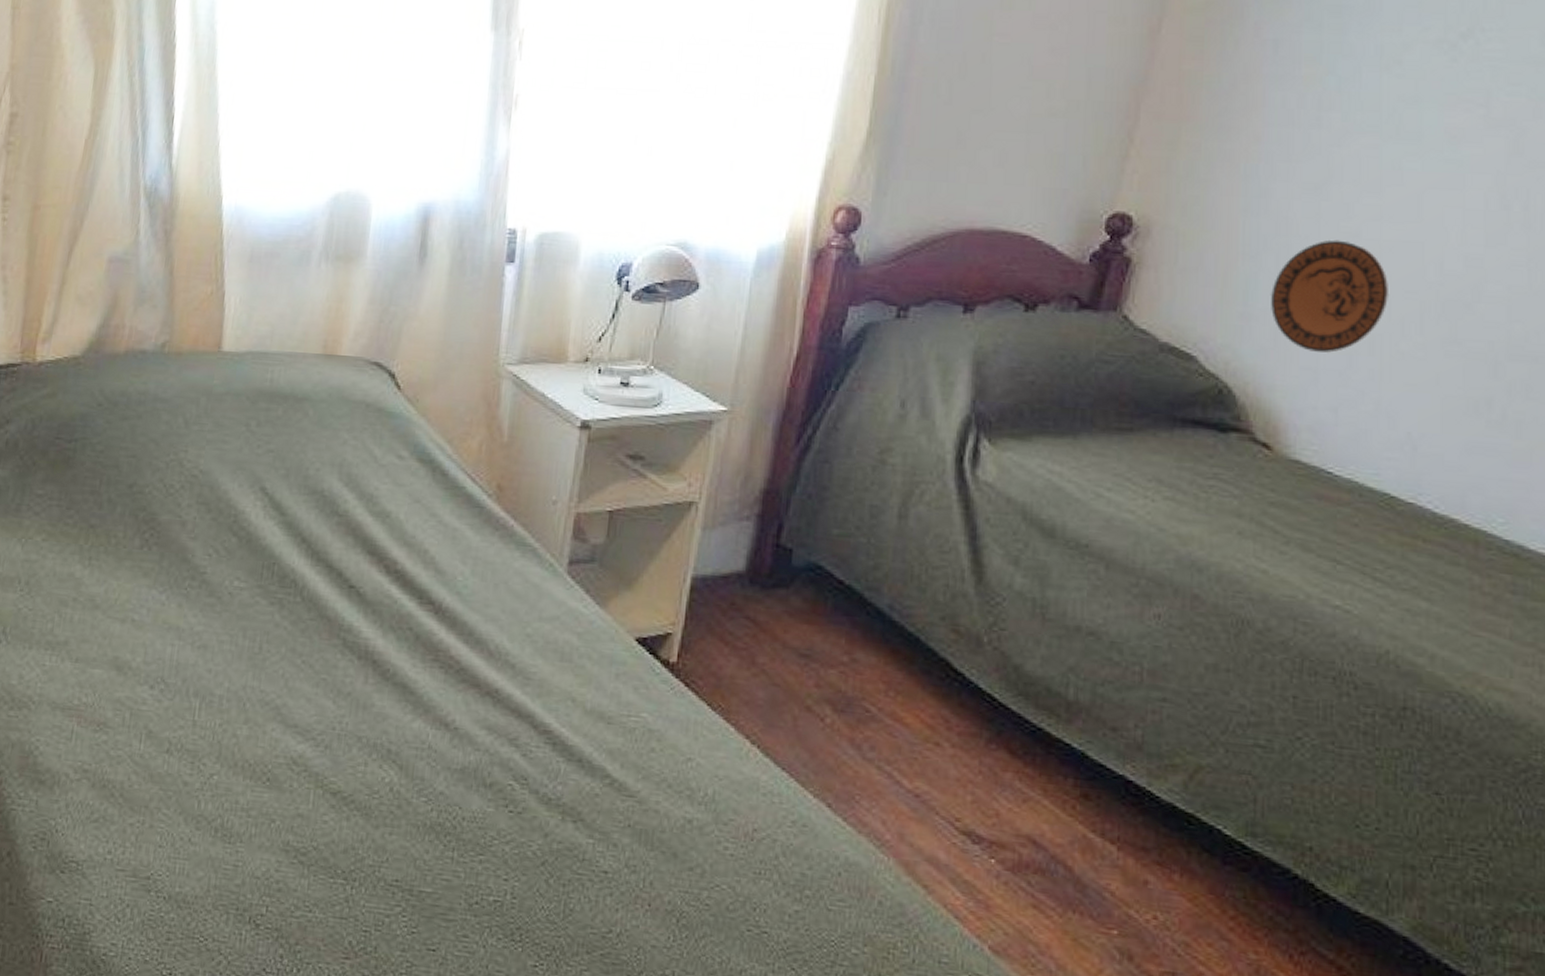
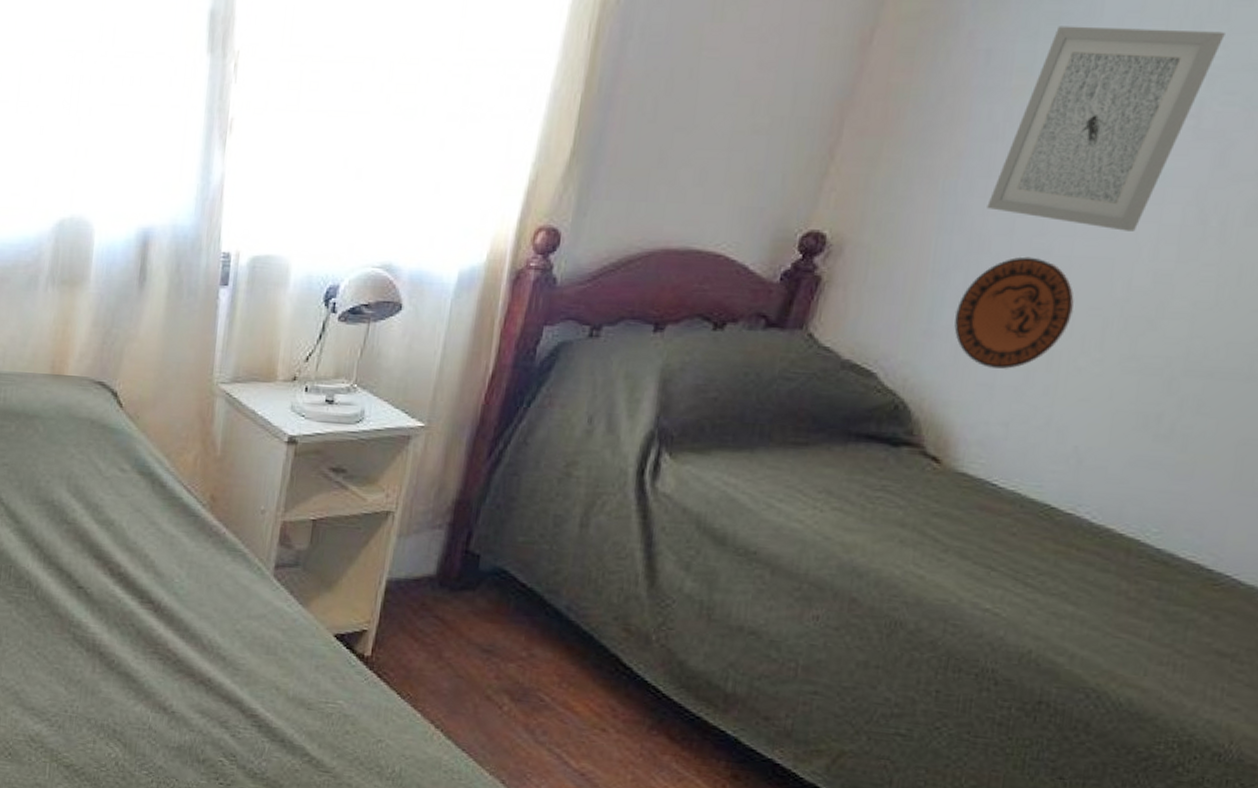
wall art: none [1291,18,1502,216] -> present [987,26,1225,232]

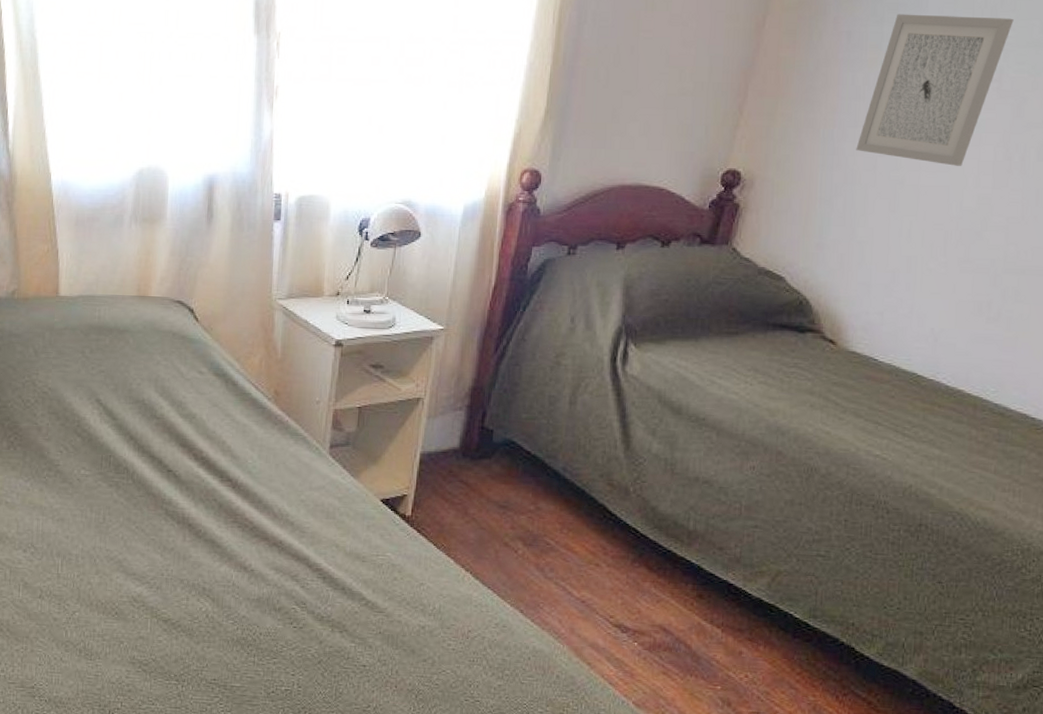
decorative plate: present [954,256,1074,369] -> none [838,186,924,271]

